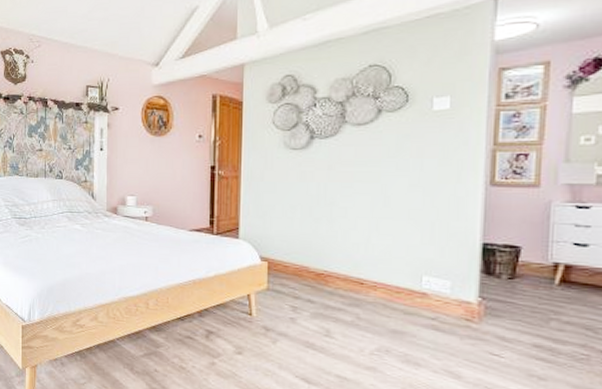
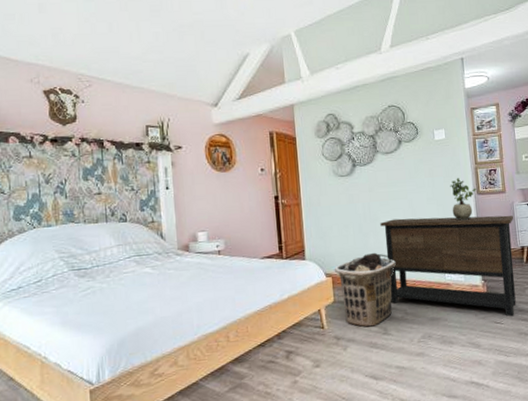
clothes hamper: none [271,241,353,325] -> present [334,252,396,328]
dresser: none [337,205,548,352] -> present [380,215,516,317]
potted plant: none [445,162,490,217] -> present [450,178,476,221]

